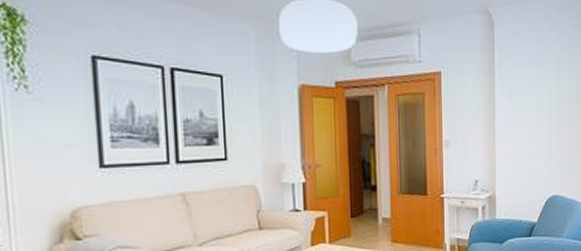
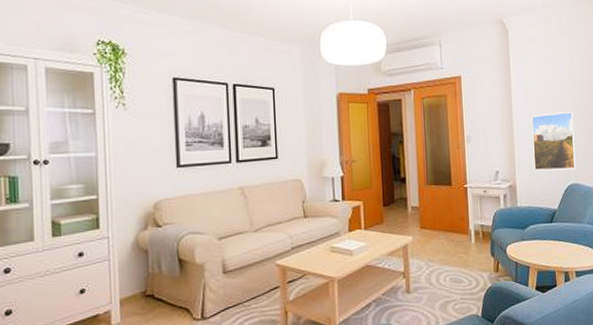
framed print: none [515,116,558,181] -> present [531,111,576,171]

